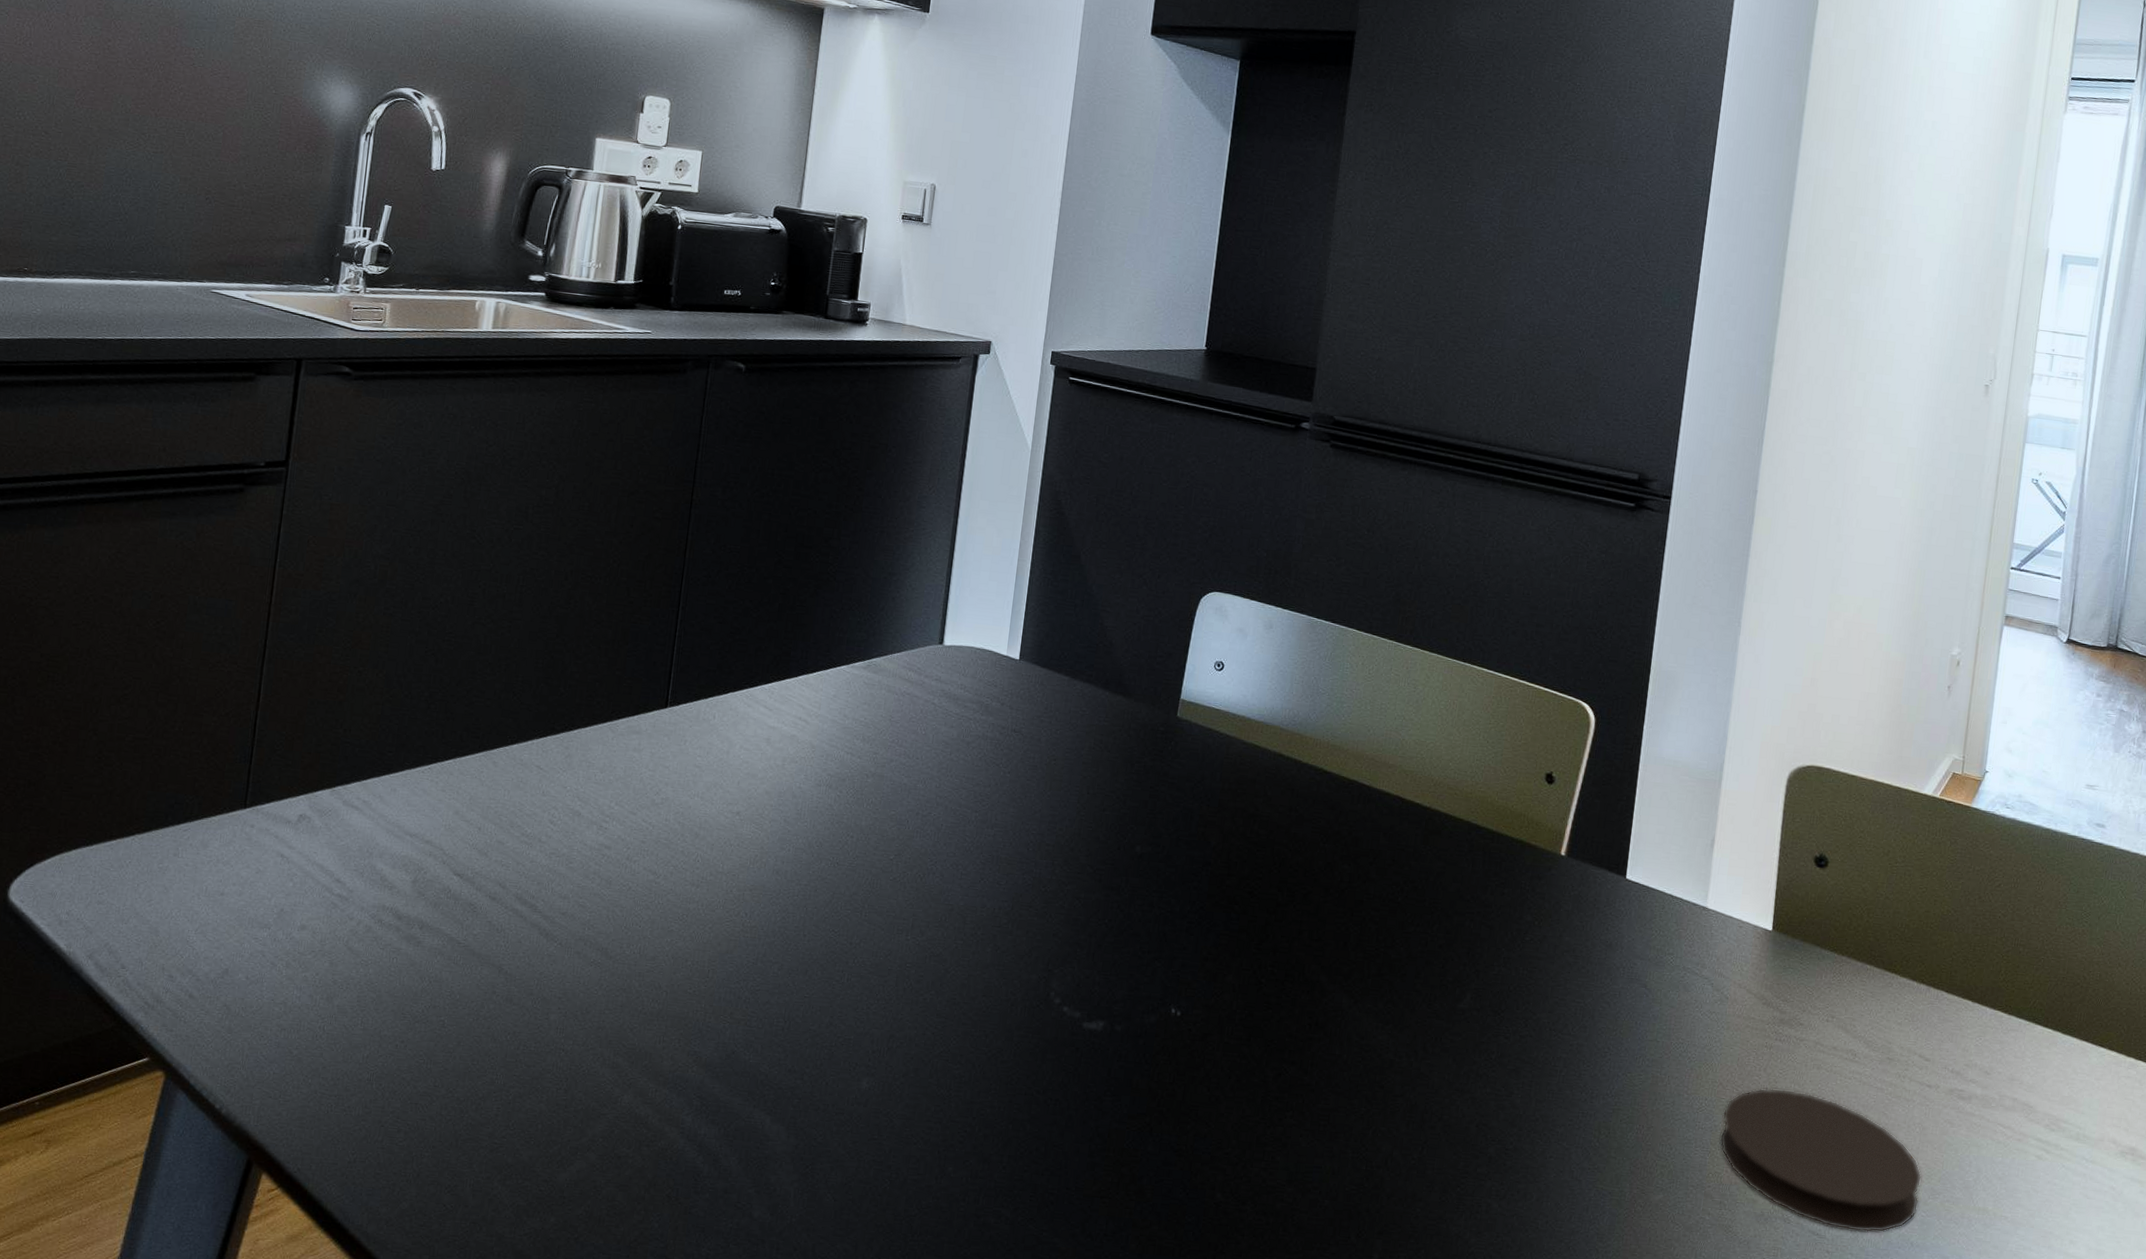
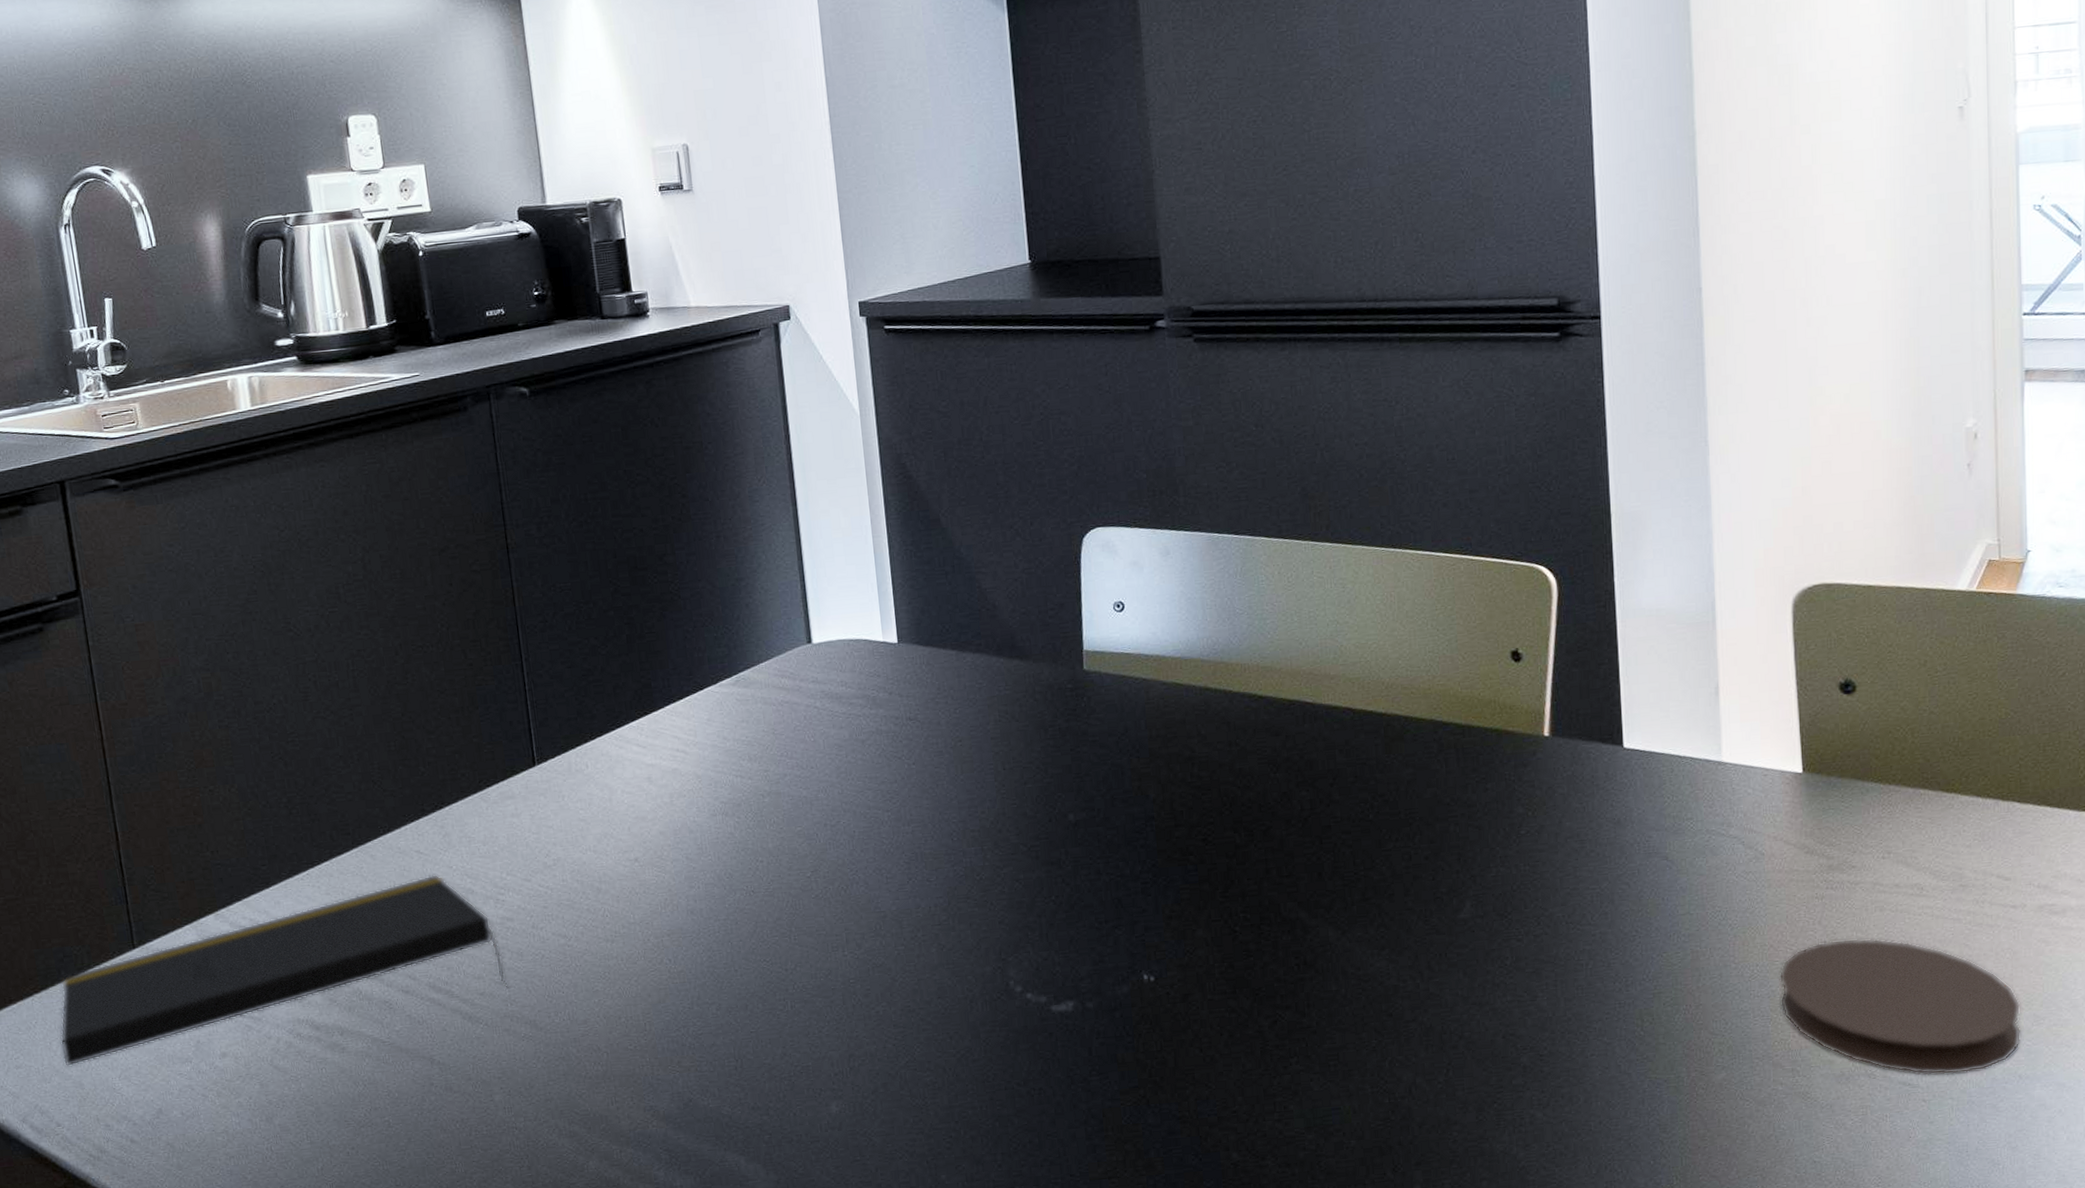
notepad: none [146,790,591,913] -> present [60,874,509,1067]

